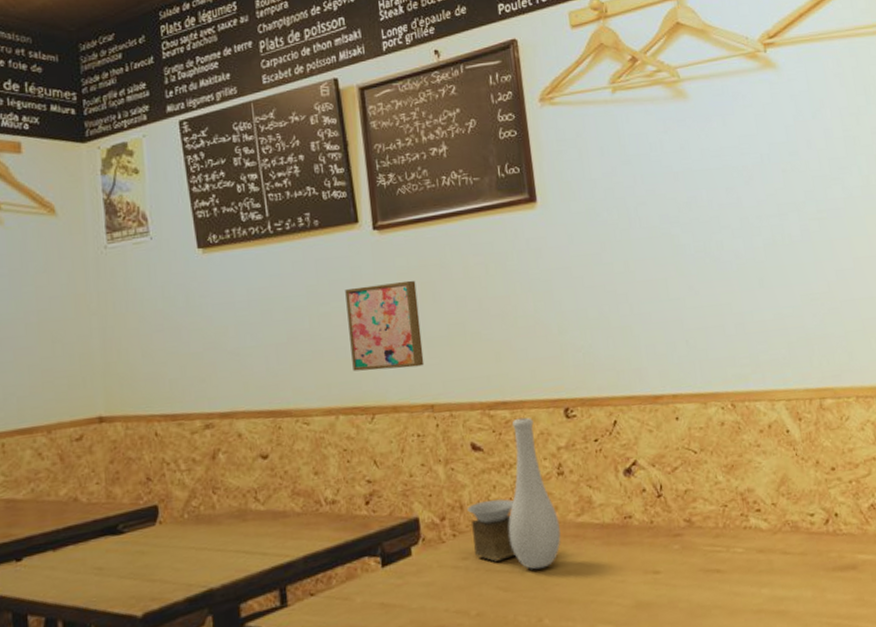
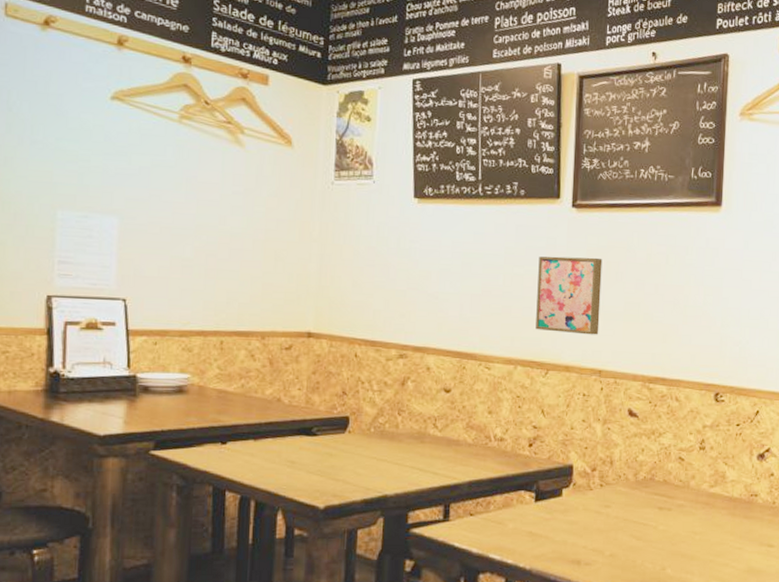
vase: present [467,417,561,570] -> none [616,394,694,526]

